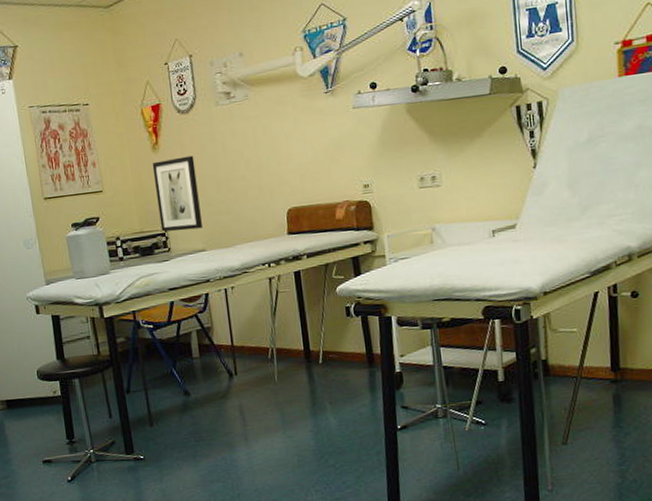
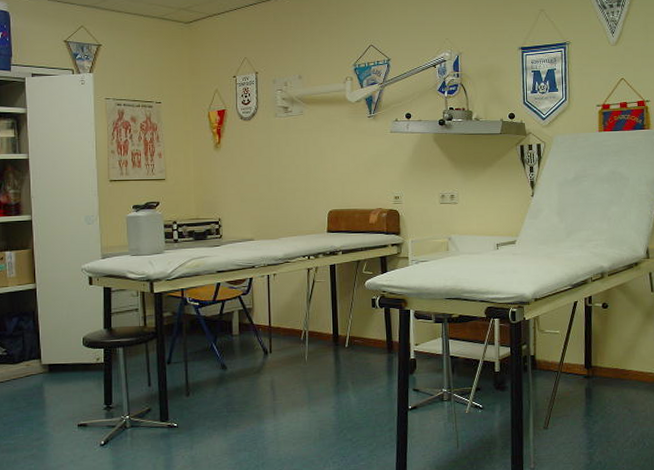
wall art: present [152,155,203,232] -> none [213,157,254,221]

